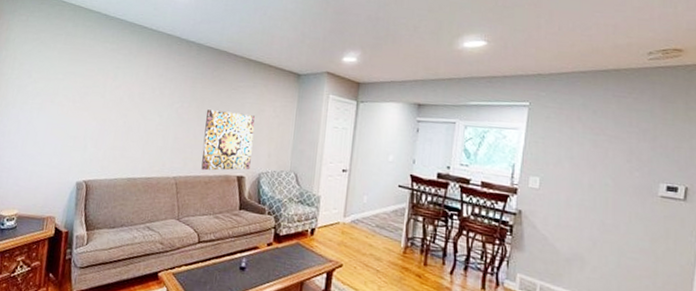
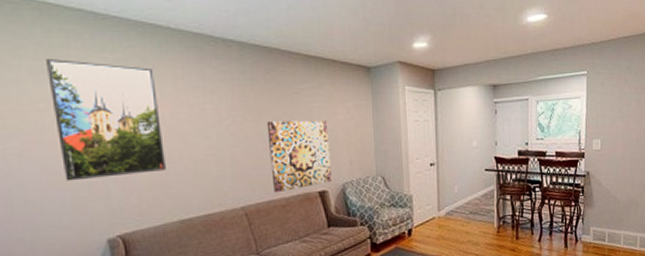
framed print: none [61,45,135,137] -> present [47,59,166,181]

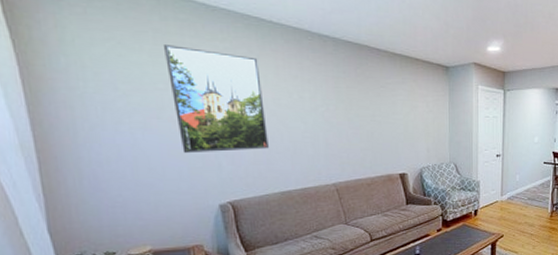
wall art: present [266,120,332,193] -> none [356,111,411,173]

